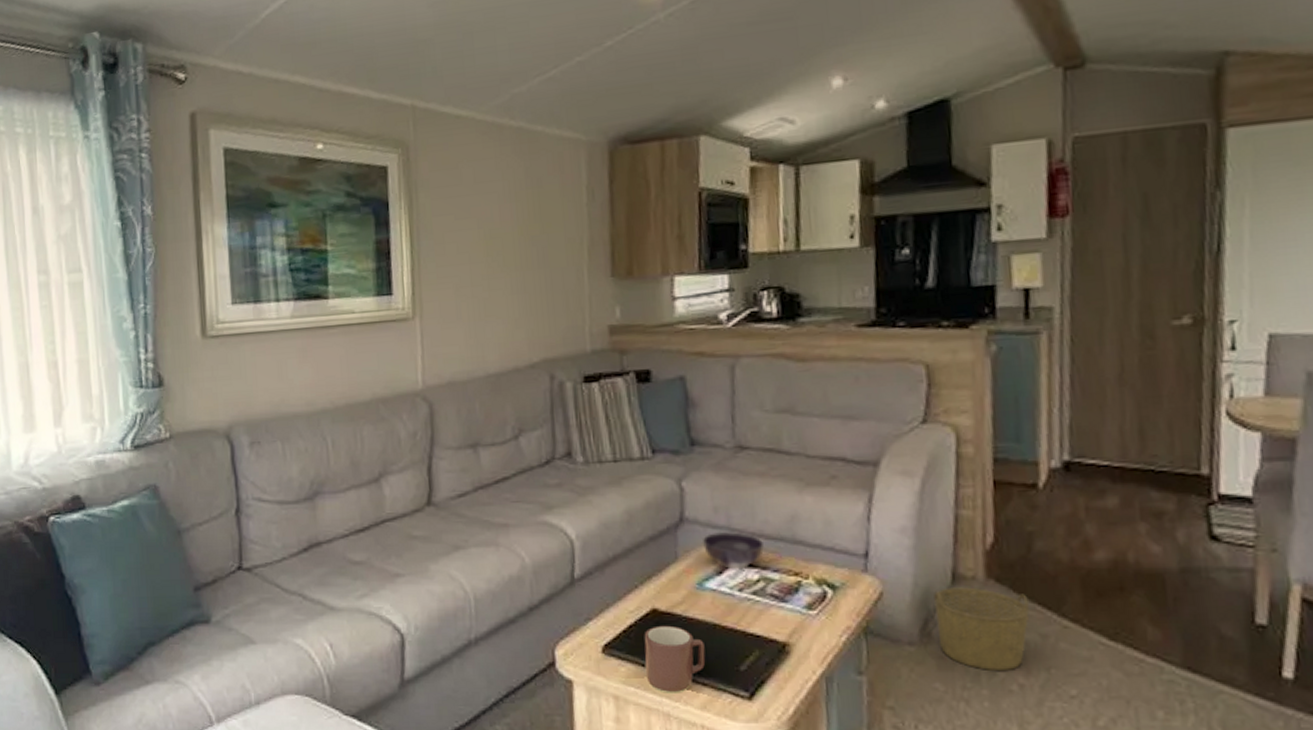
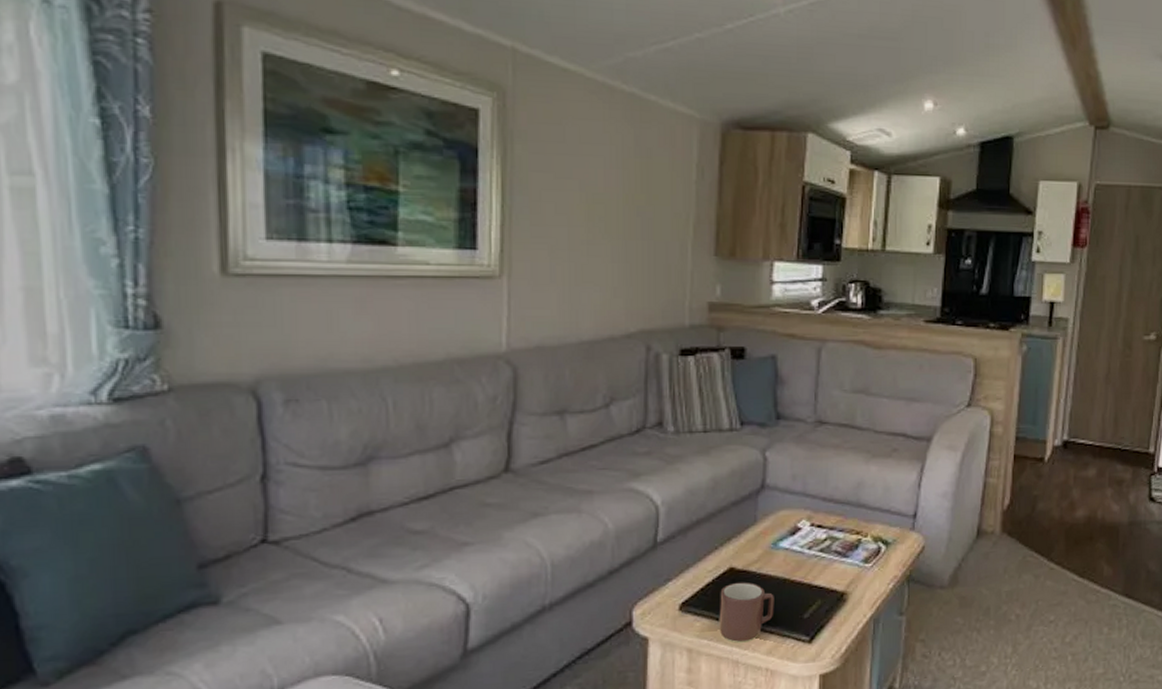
bowl: present [703,531,765,569] -> none [781,496,834,530]
basket: present [934,587,1029,672] -> none [962,540,1029,606]

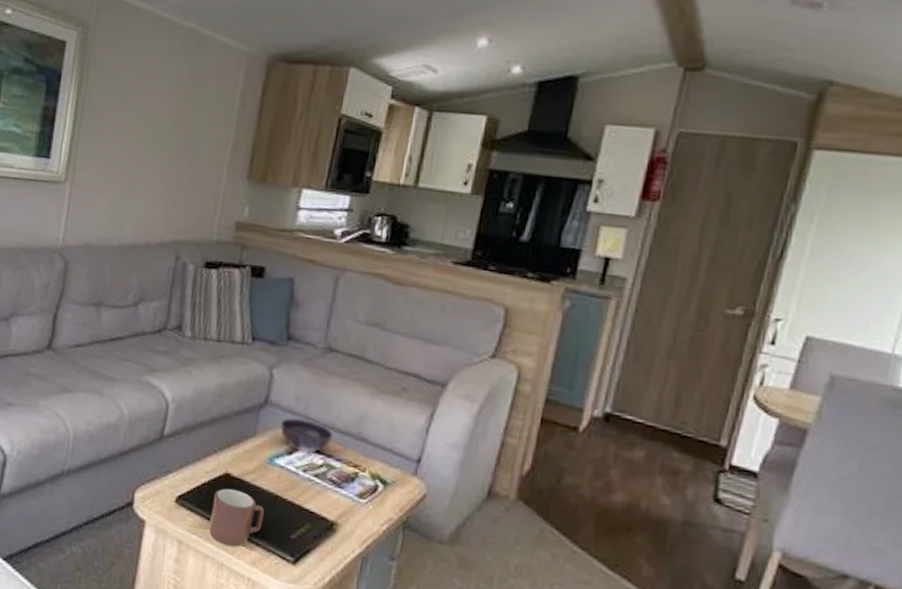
bowl: none [781,496,834,530] -> present [280,417,333,453]

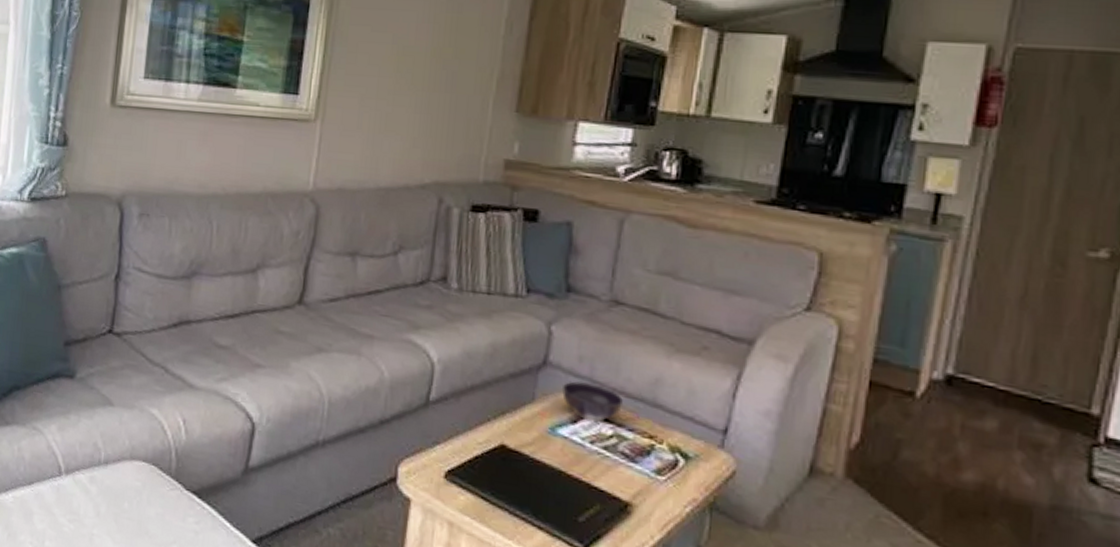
mug: present [209,488,265,549] -> none [483,461,547,533]

